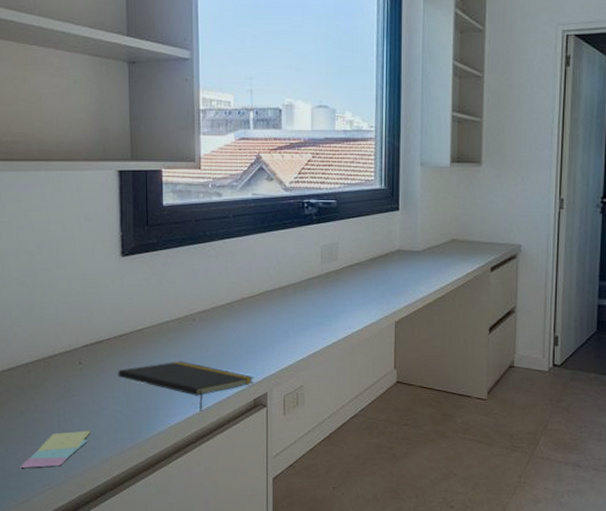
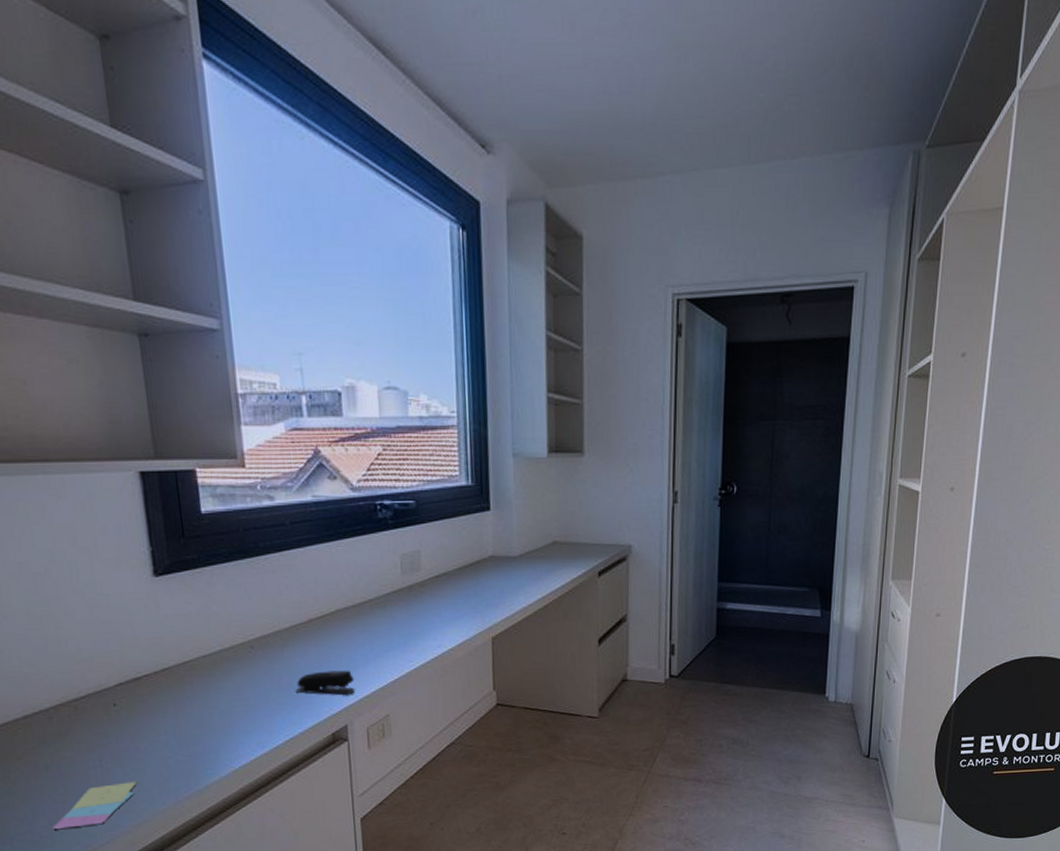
notepad: present [117,361,254,411] -> none [162,695,331,751]
stapler: none [227,344,277,366] -> present [296,670,356,696]

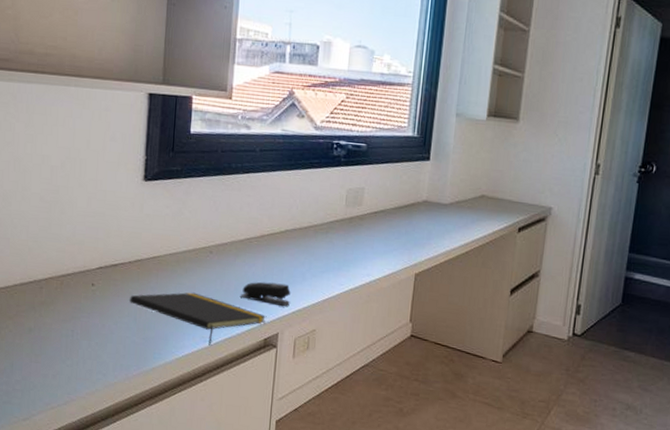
sticky notes: present [51,781,138,829] -> none [23,353,98,386]
notepad: none [162,695,331,751] -> present [128,292,267,346]

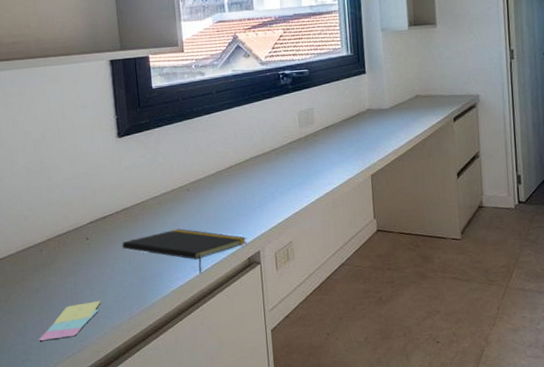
sticky notes: none [23,353,98,386] -> present [37,300,102,341]
stapler: present [241,281,291,307] -> none [220,205,266,227]

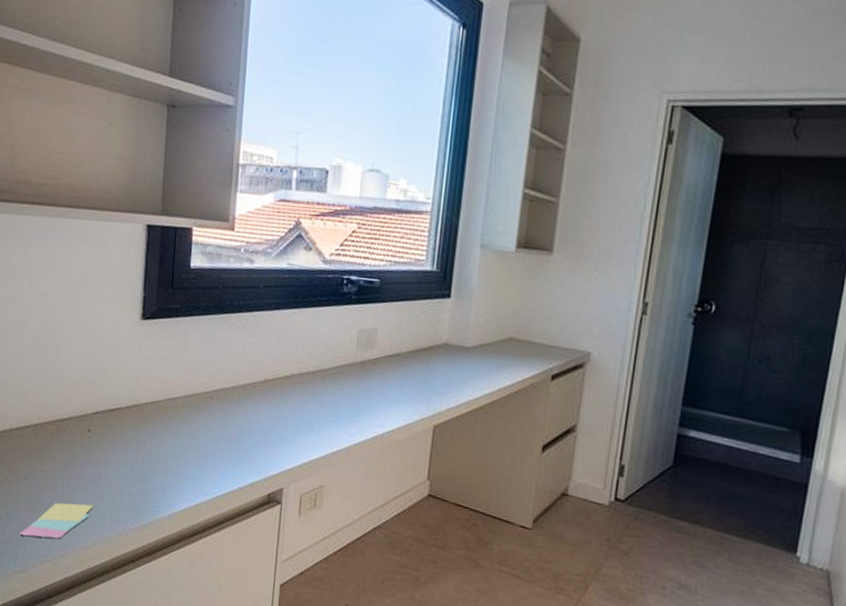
notepad: present [121,228,247,273] -> none [126,441,271,500]

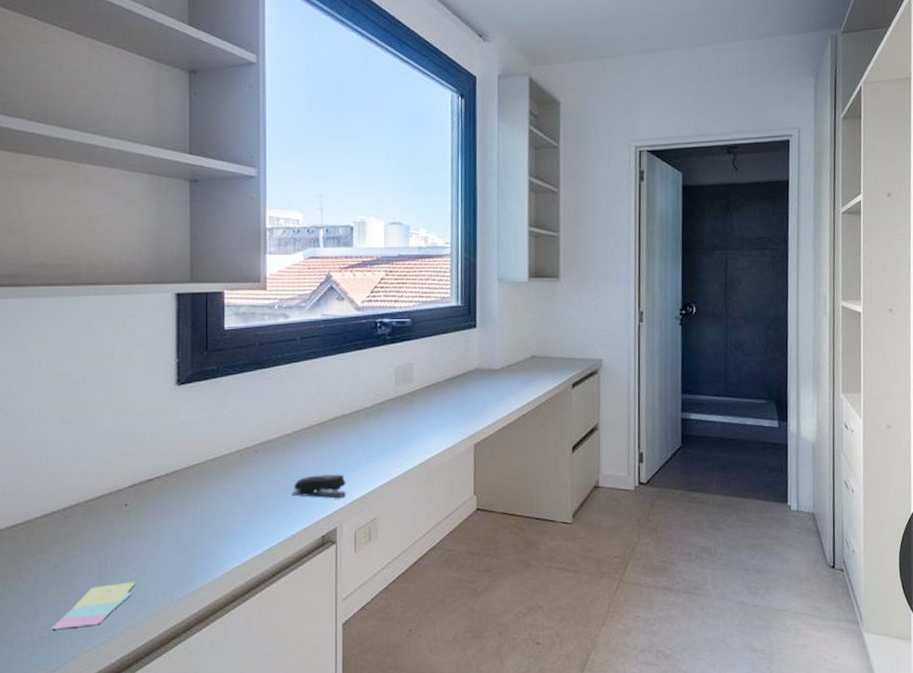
stapler: none [243,431,297,459] -> present [292,474,347,499]

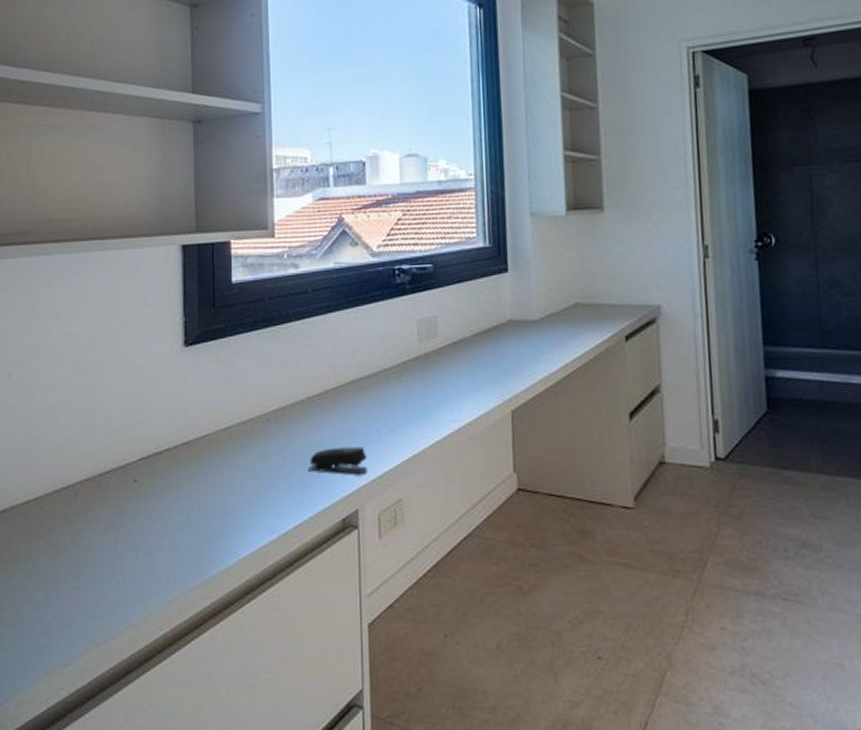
sticky notes: present [50,581,137,629] -> none [61,567,147,619]

